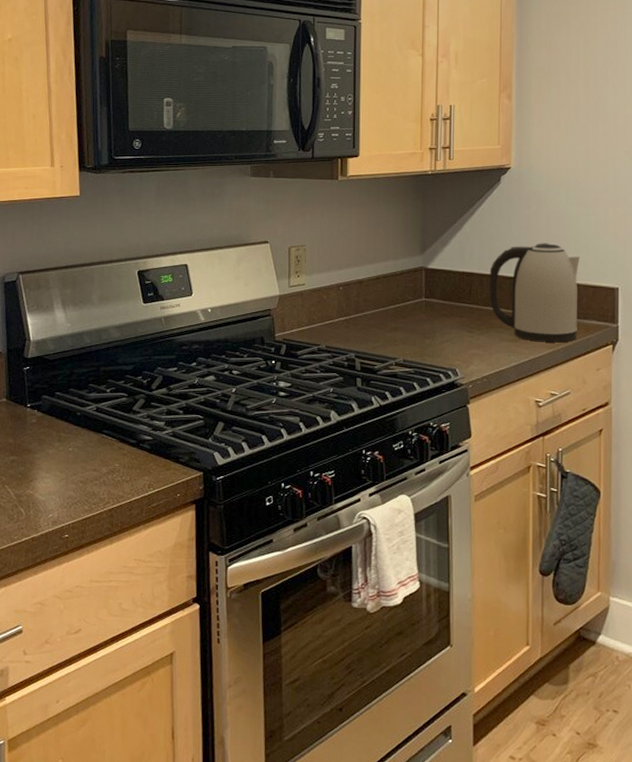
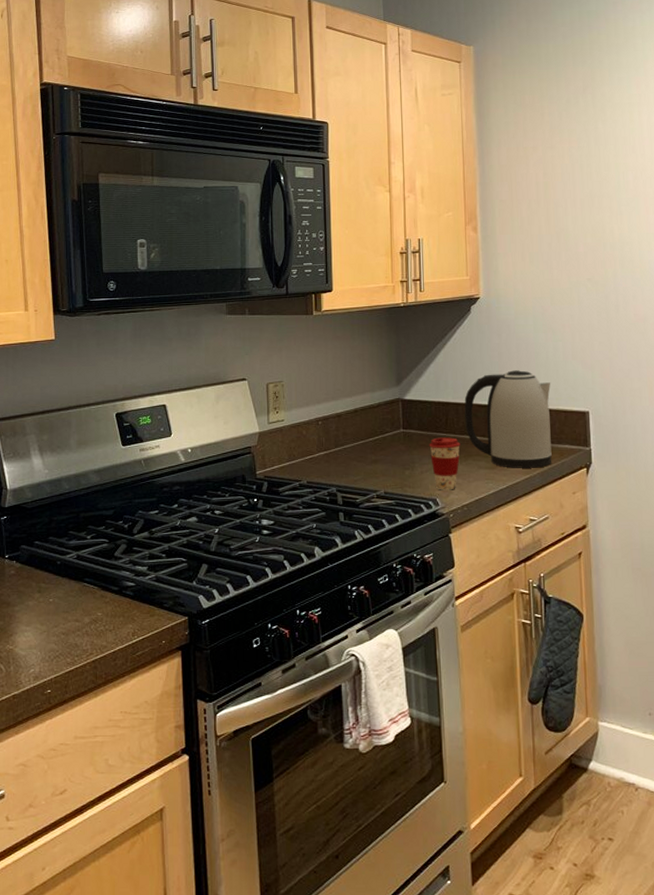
coffee cup: none [451,308,483,361] -> present [429,437,460,490]

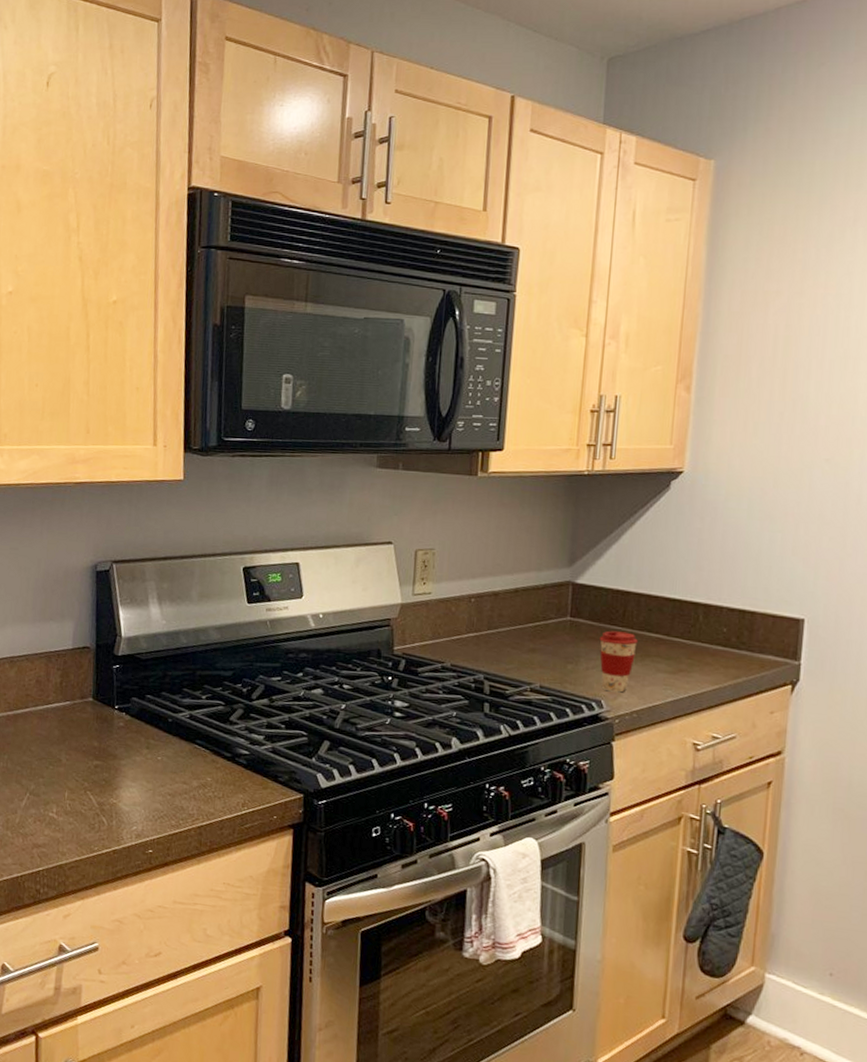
kettle: present [464,370,552,468] -> none [646,561,759,679]

